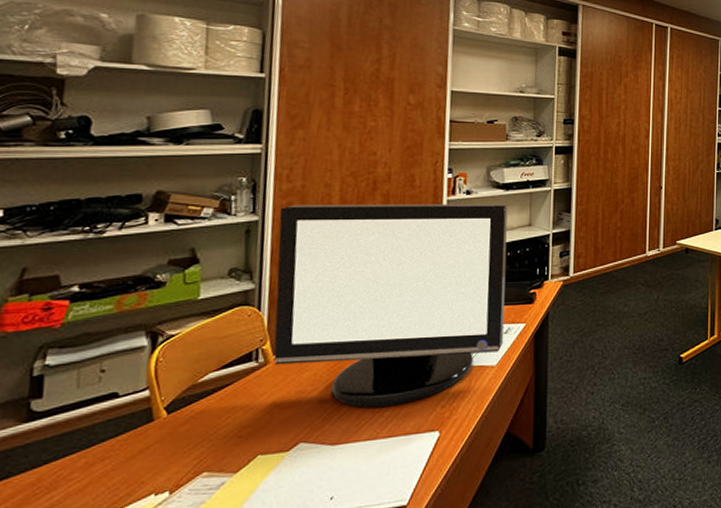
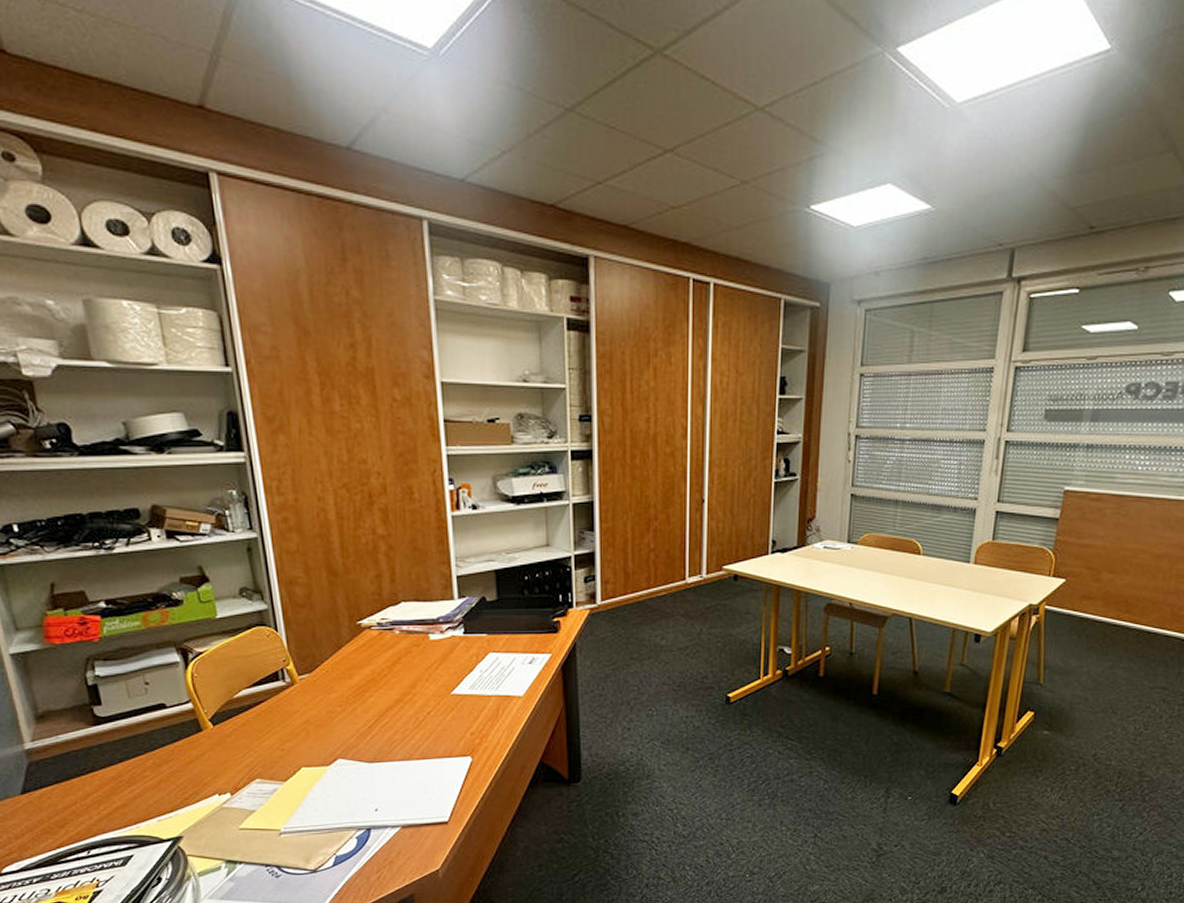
monitor: present [274,204,508,408] -> none [276,520,529,731]

